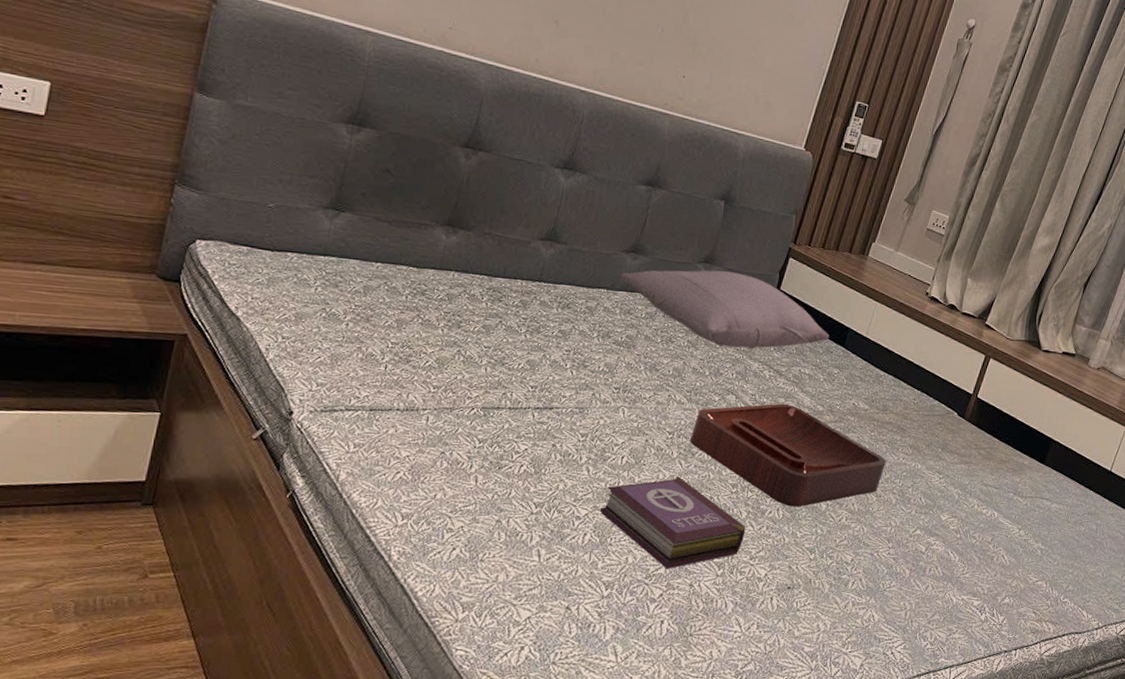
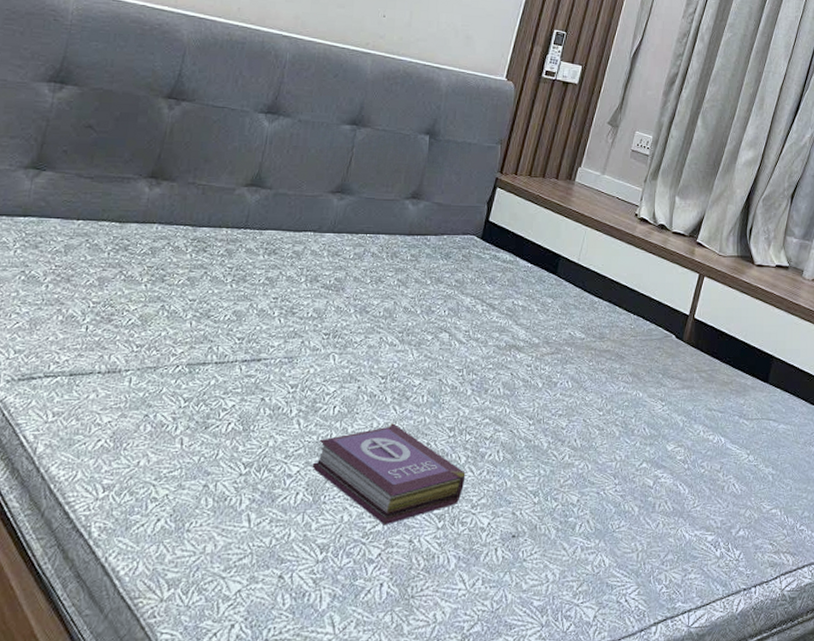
pillow: present [620,270,829,349] -> none [327,205,541,283]
decorative tray: present [689,403,886,507] -> none [403,338,607,448]

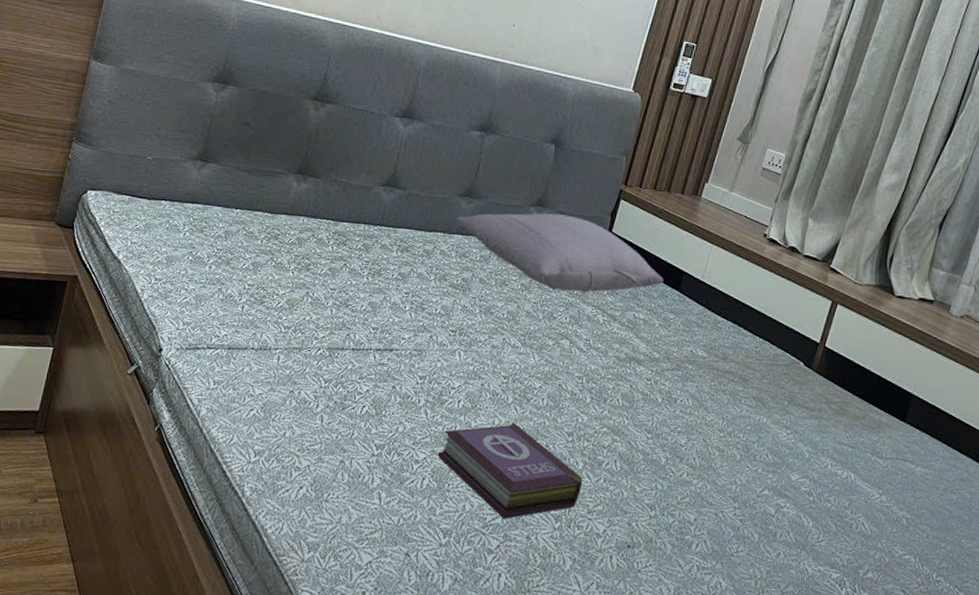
pillow: none [327,205,541,283] -> present [455,213,664,292]

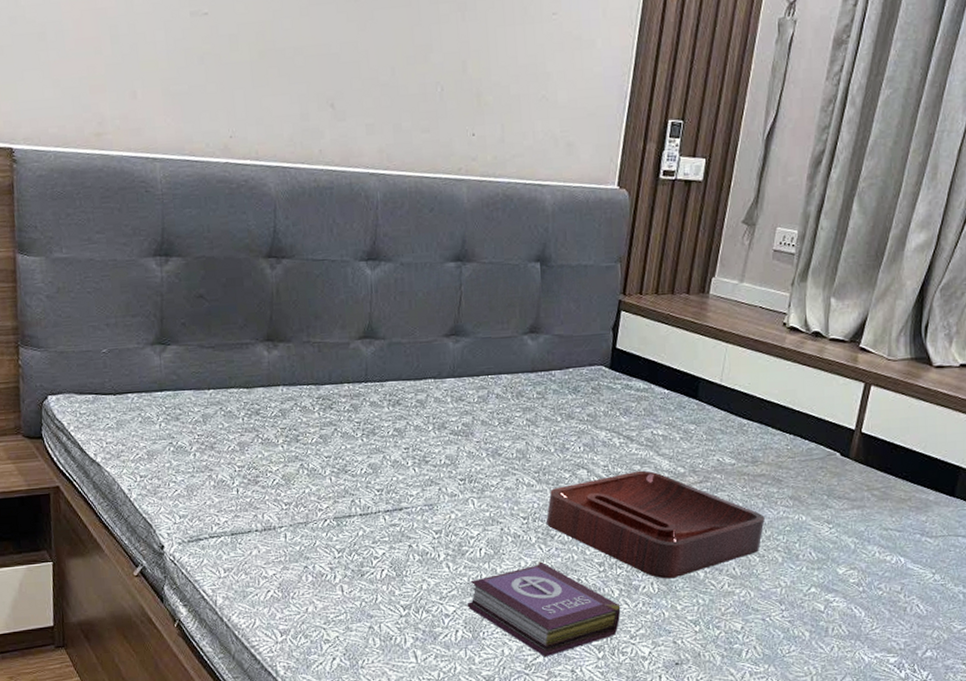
pillow: present [455,213,664,292] -> none [445,337,679,420]
decorative tray: none [524,349,728,460] -> present [545,470,765,579]

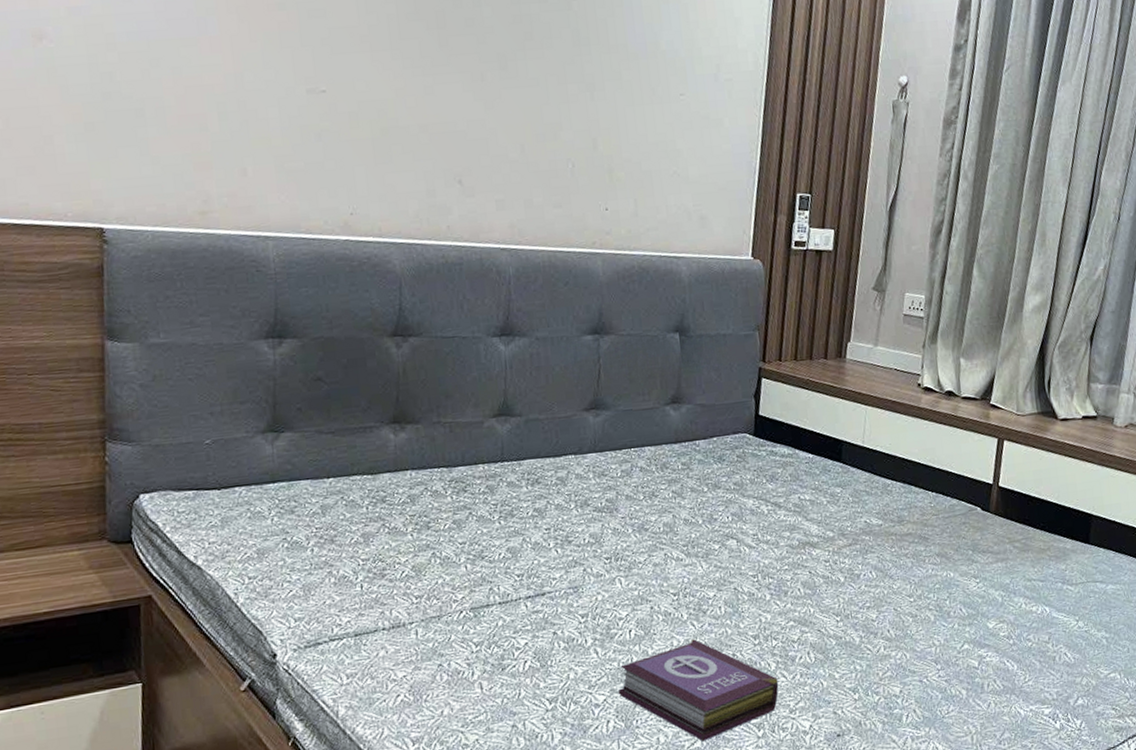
decorative tray: present [545,470,765,579] -> none [697,537,915,647]

